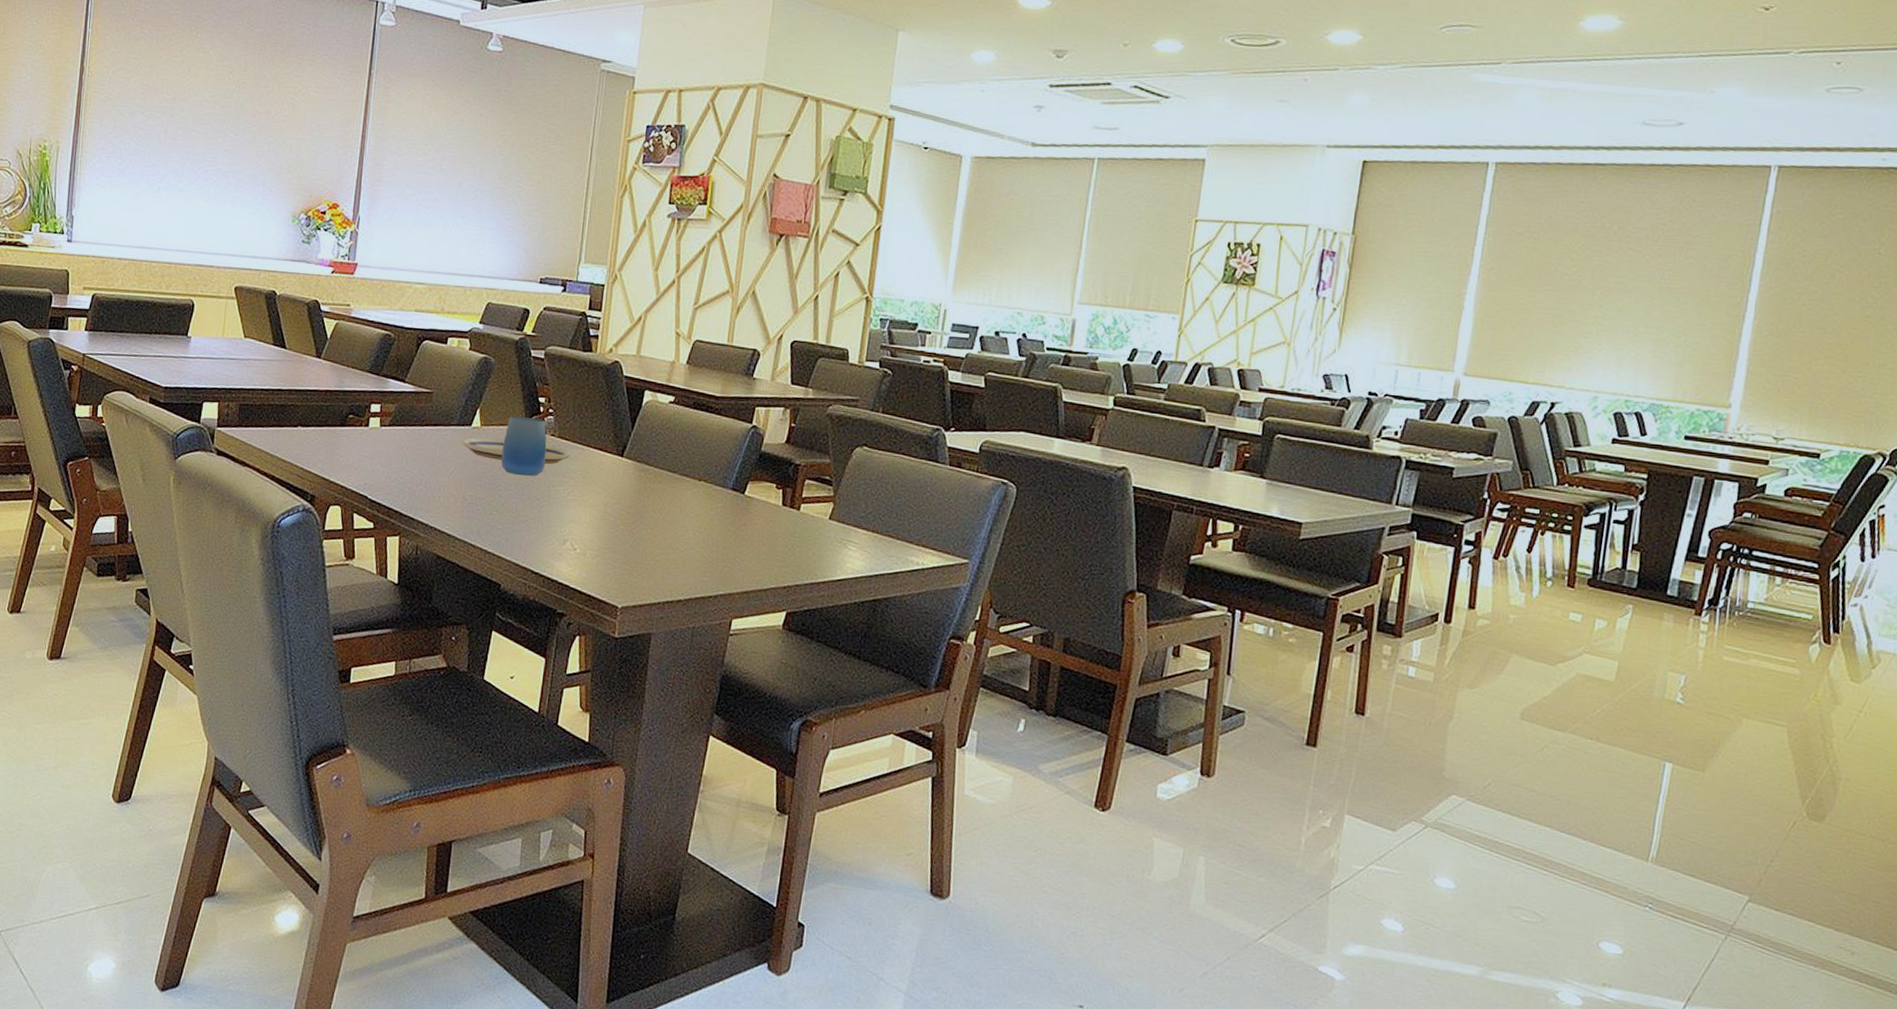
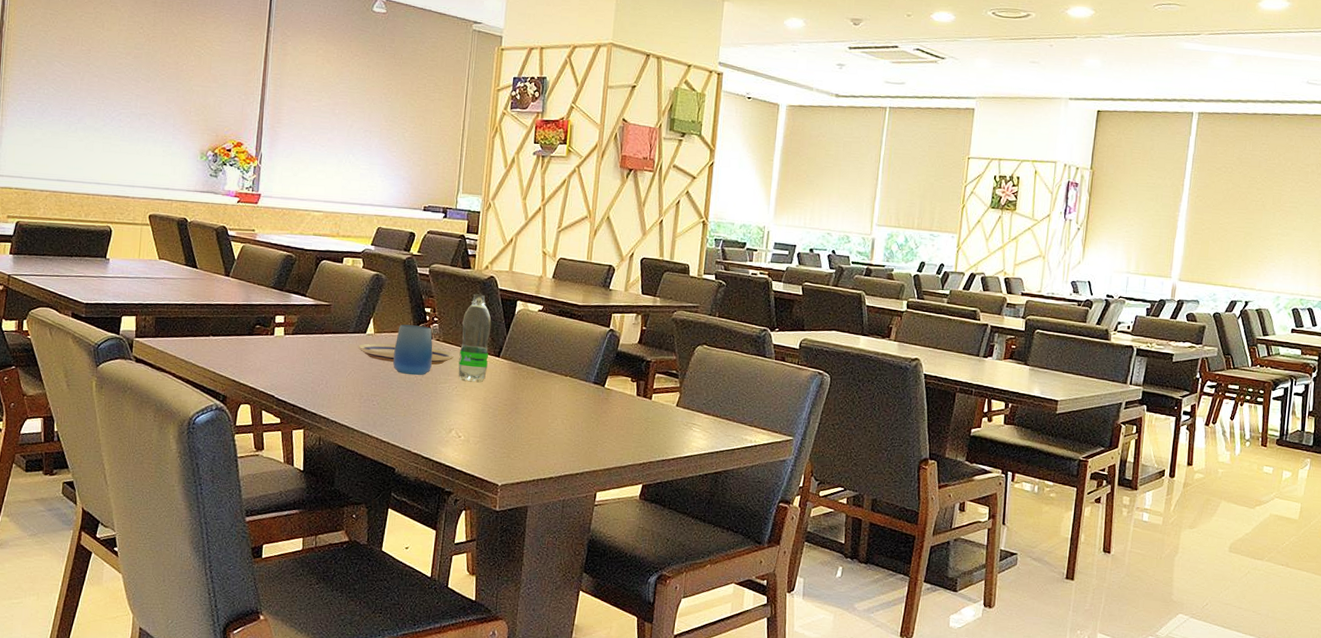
bottle: none [575,381,615,487] -> present [458,294,492,383]

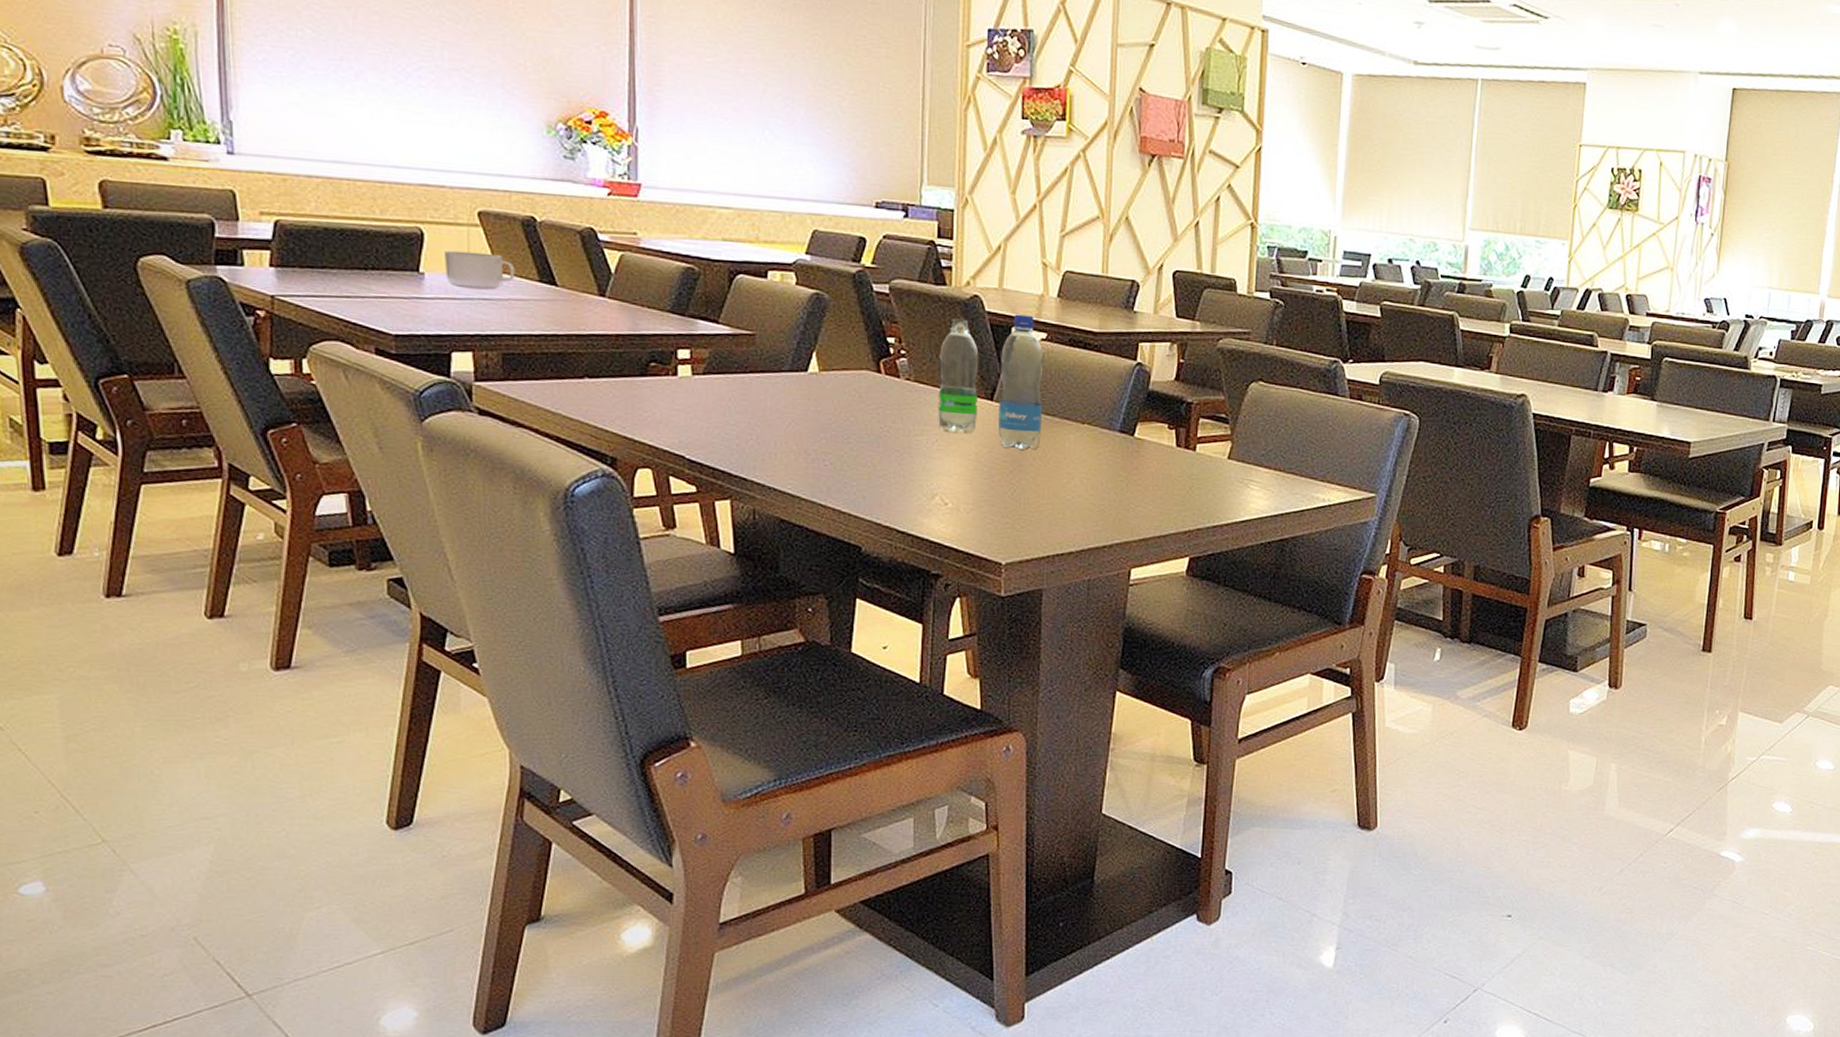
cup: none [123,242,170,272] -> present [445,250,515,291]
plate: present [358,343,454,366] -> none [798,384,931,413]
cup: present [393,324,433,376] -> none [848,359,902,427]
bottle: none [502,291,540,397] -> present [999,314,1044,451]

